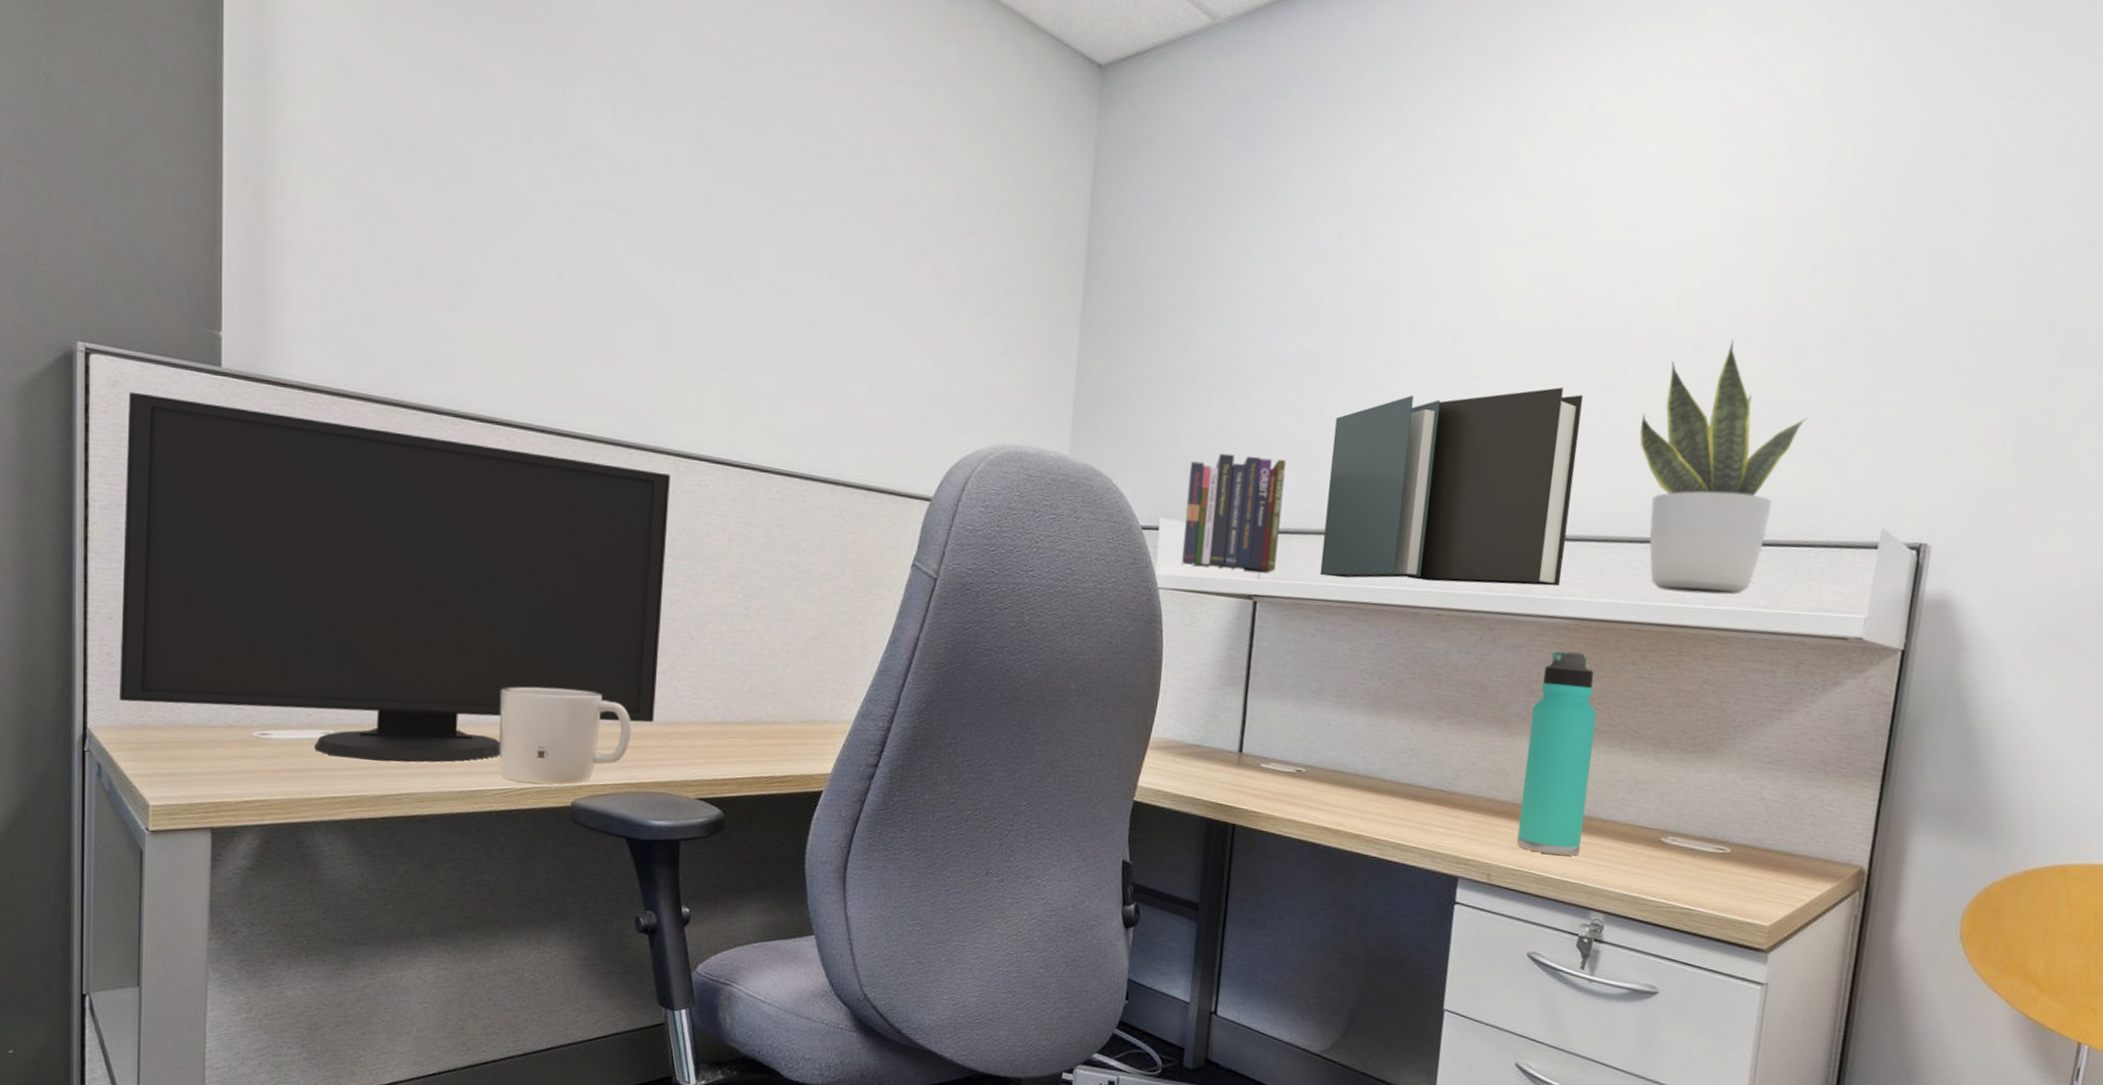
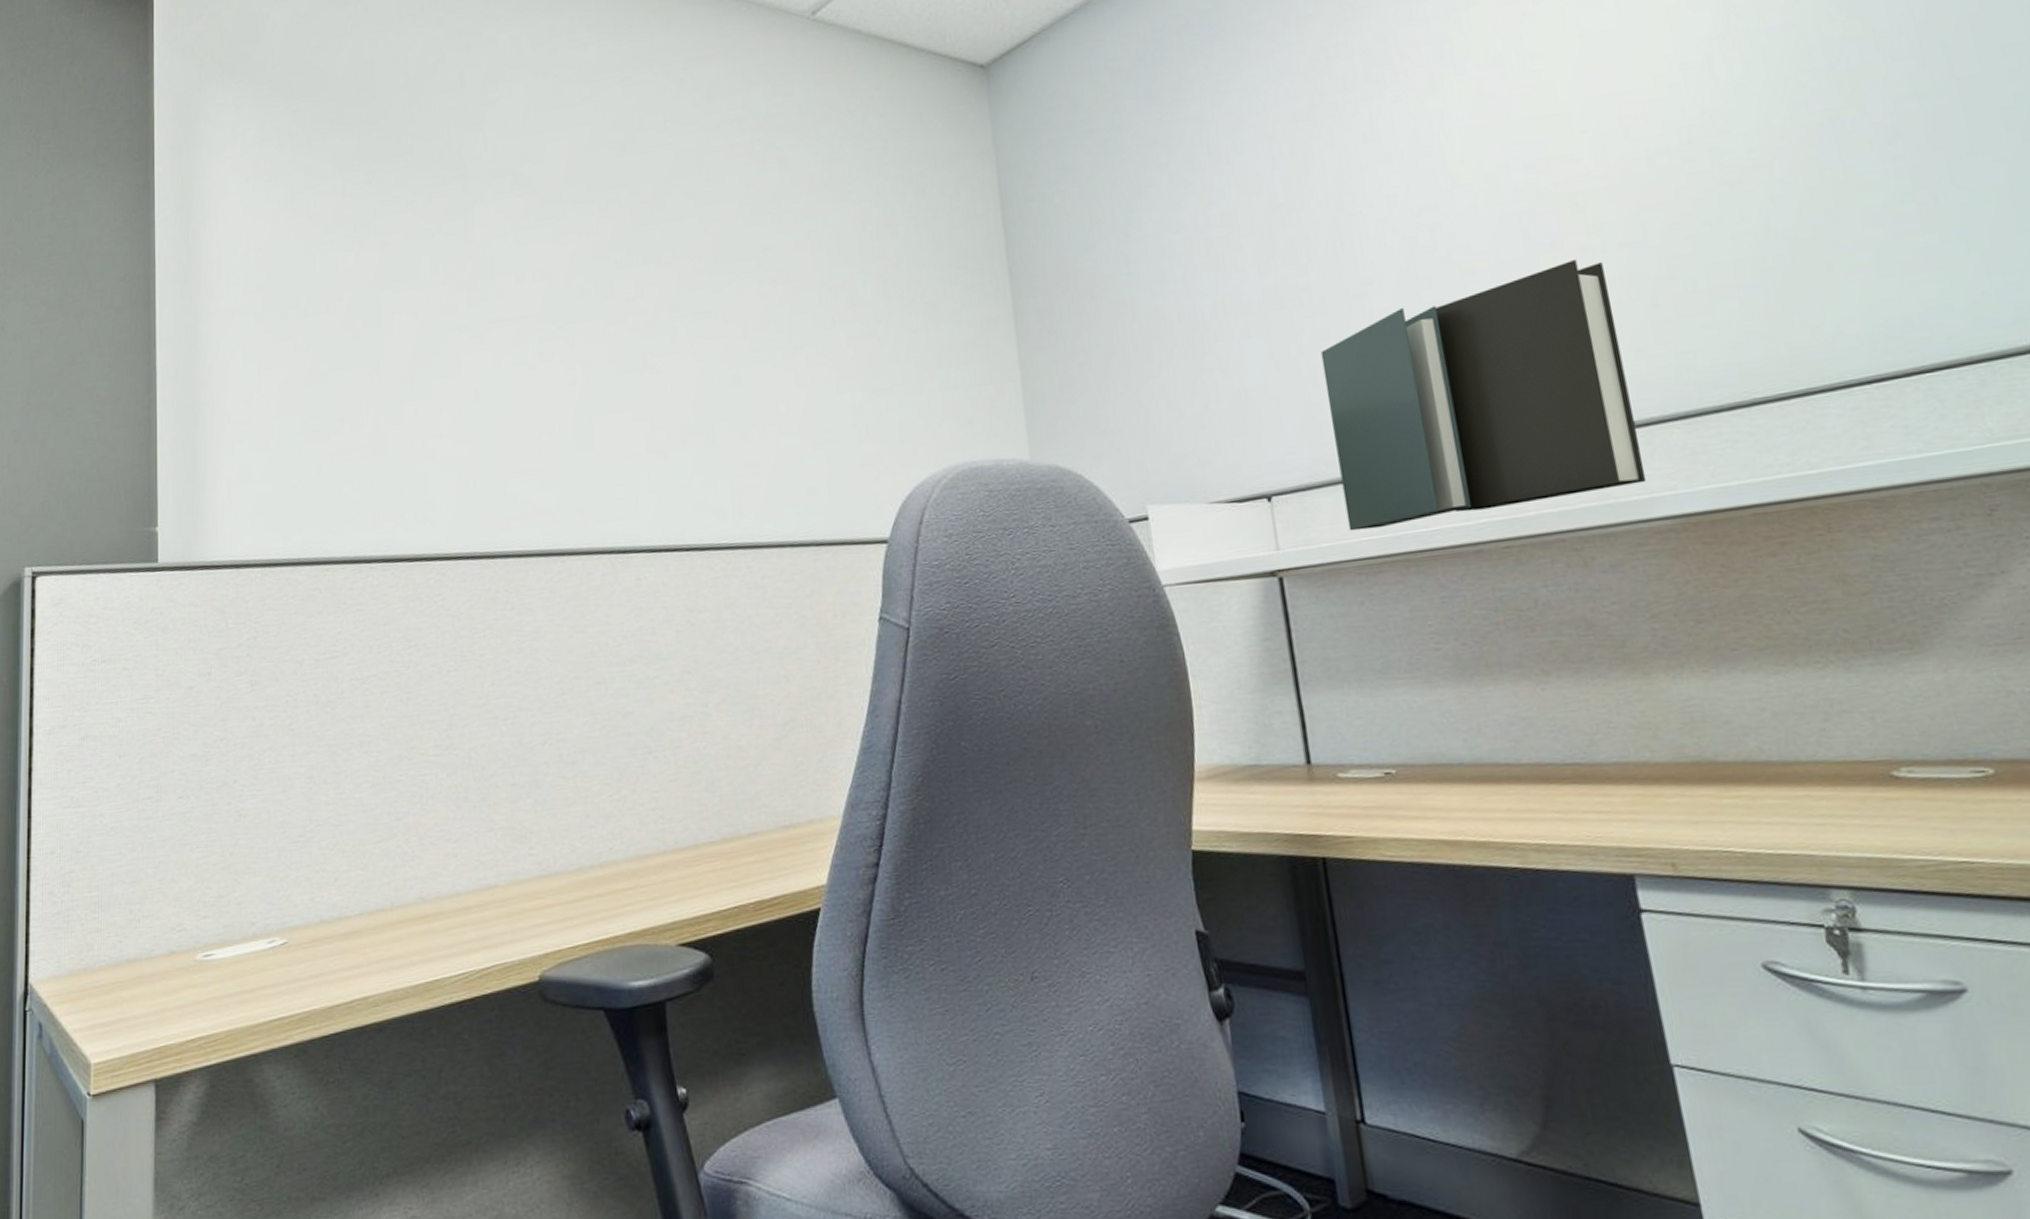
computer monitor: present [120,392,670,762] -> none [61,574,620,968]
mug: present [499,686,632,785] -> none [451,836,597,963]
books: present [1180,453,1287,574] -> none [1167,411,1295,555]
thermos bottle: present [1516,651,1597,856] -> none [1660,556,1788,822]
potted plant: present [1640,340,1809,595] -> none [1681,162,1889,460]

